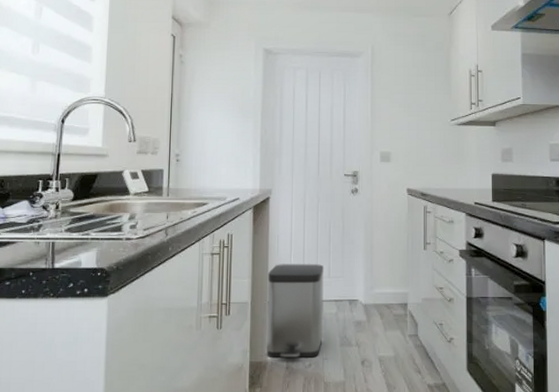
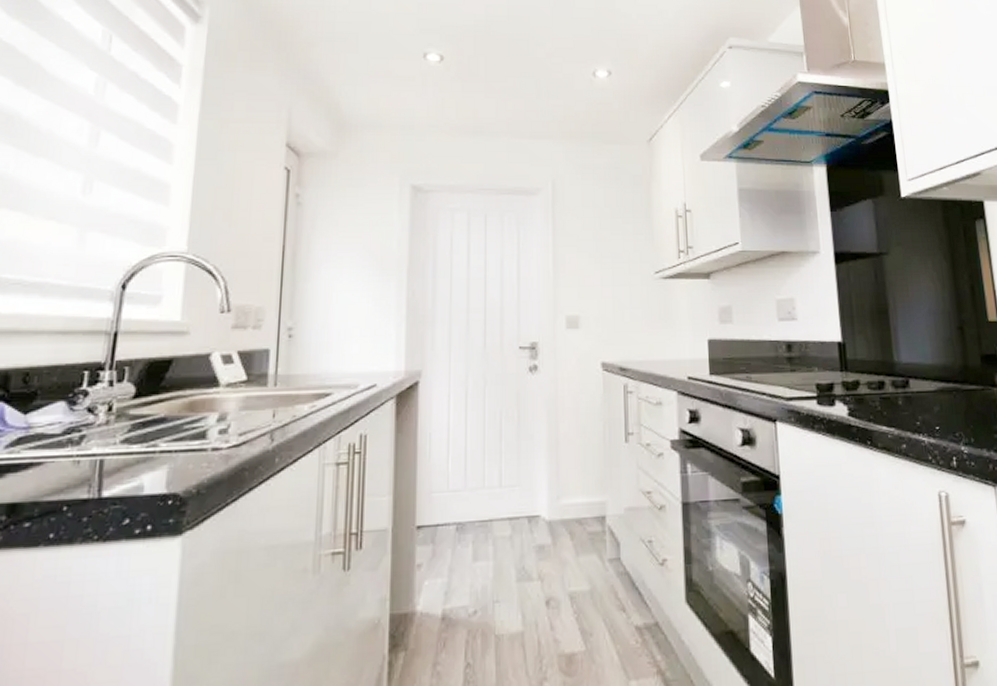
pedal bin: present [266,264,324,358] -> none [413,469,493,606]

